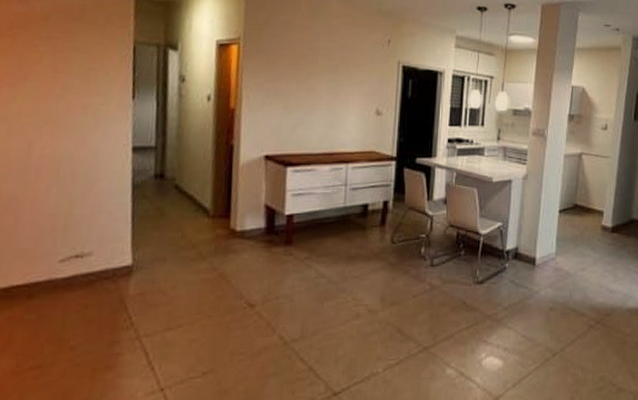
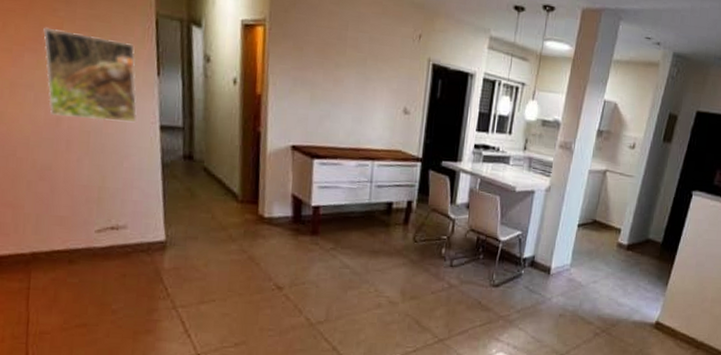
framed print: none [21,62,111,147] -> present [43,27,137,123]

